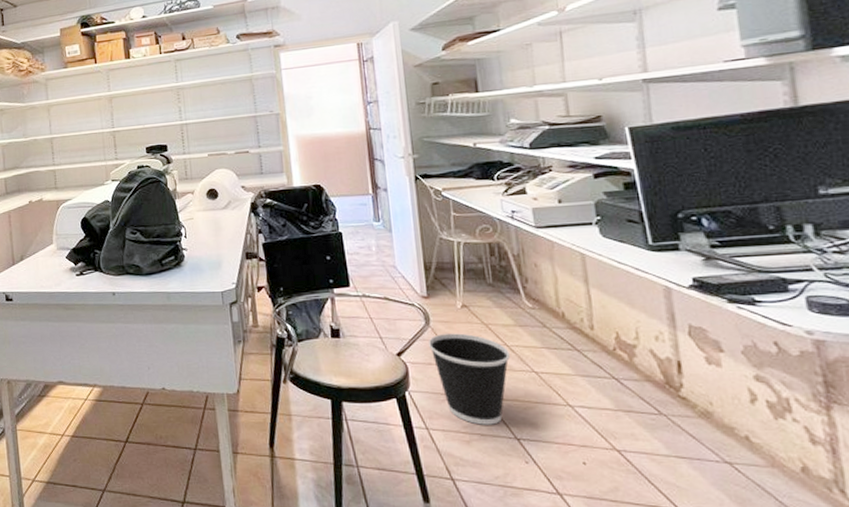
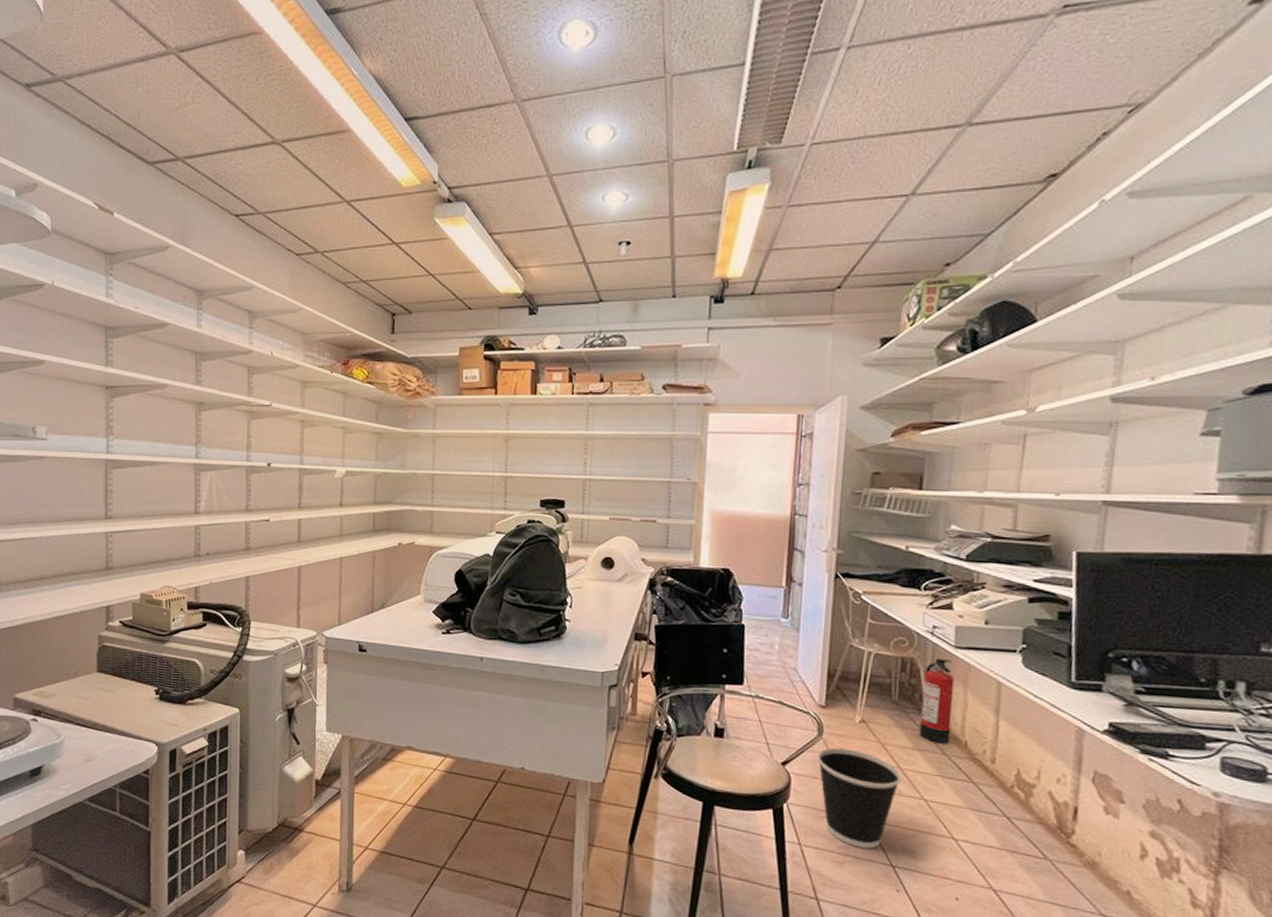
fire extinguisher: none [512,239,548,318] -> present [919,658,955,744]

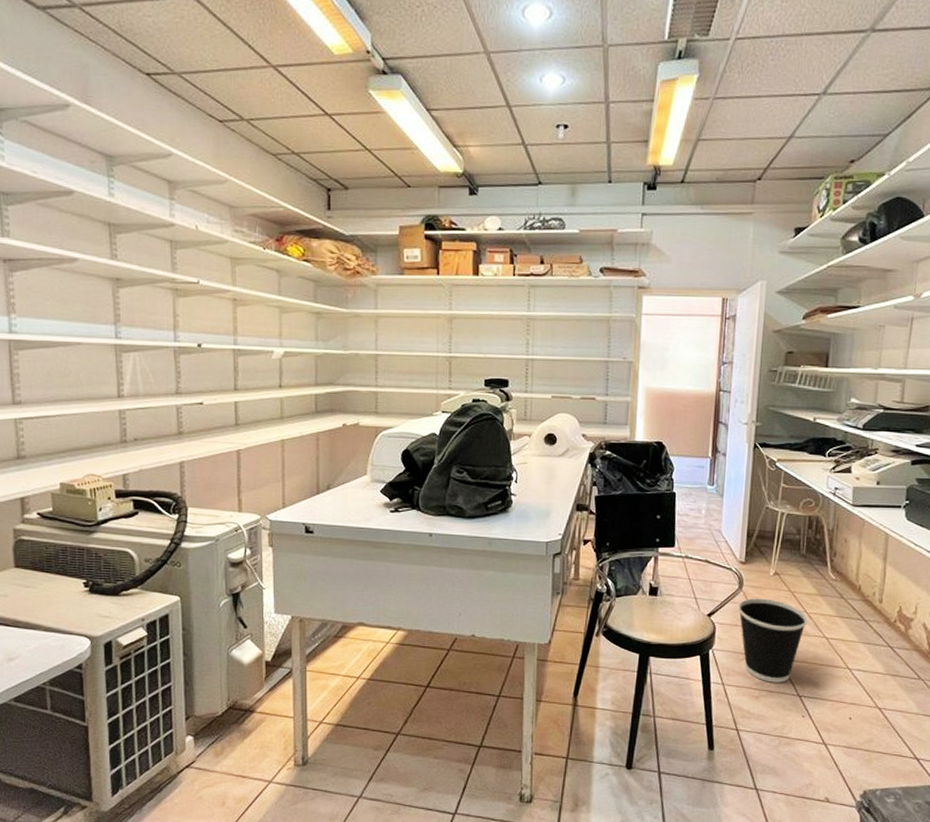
fire extinguisher: present [919,658,955,744] -> none [822,515,852,589]

